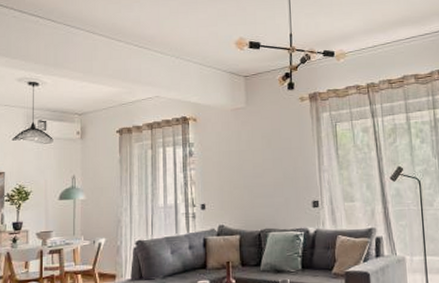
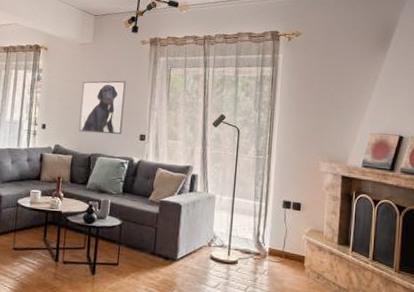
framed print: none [241,144,292,207] -> present [78,80,126,135]

